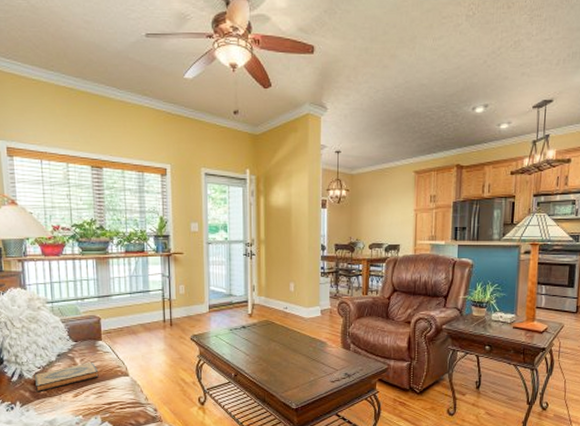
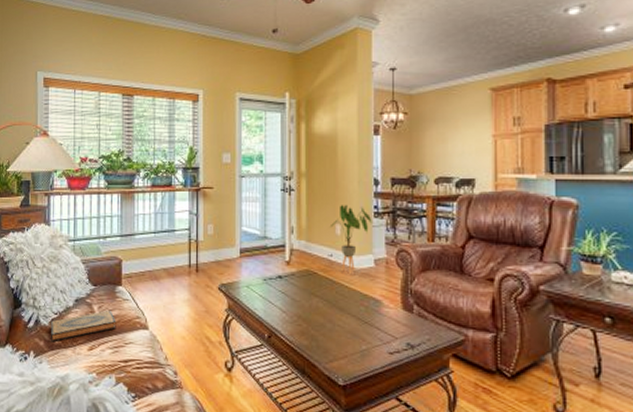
house plant: none [285,267,320,322] -> present [329,205,372,274]

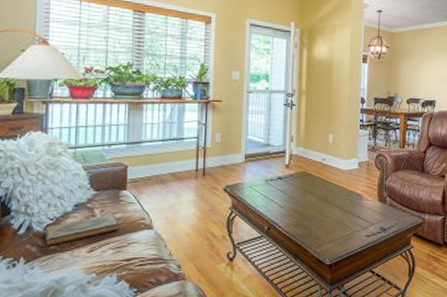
house plant: present [329,205,372,274] -> none [324,119,358,174]

